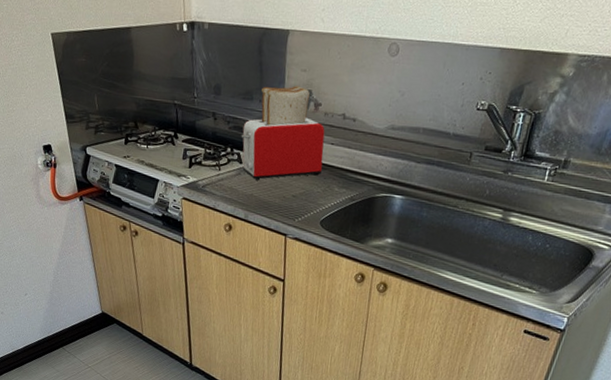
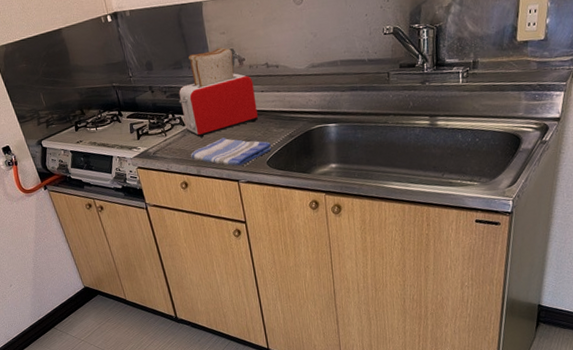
dish towel: none [241,185,329,219] -> present [191,137,272,166]

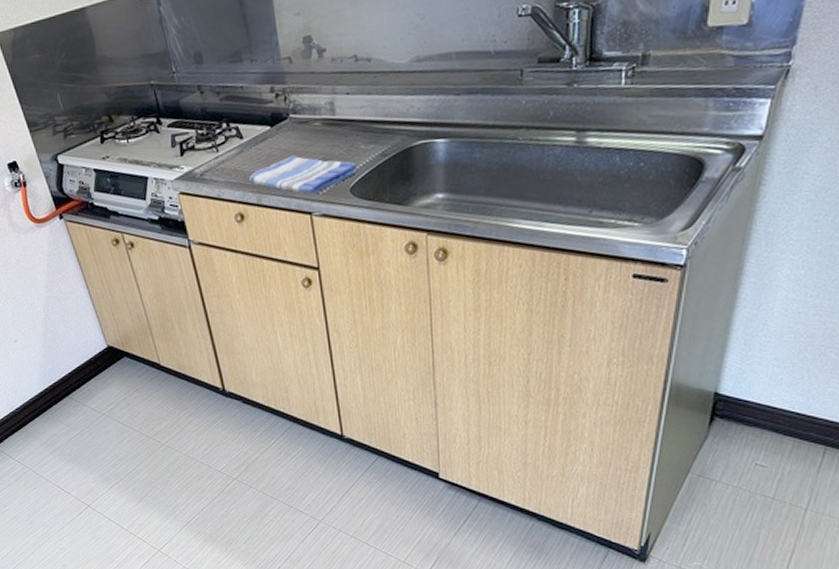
toaster: present [178,47,258,138] -> none [235,33,340,155]

